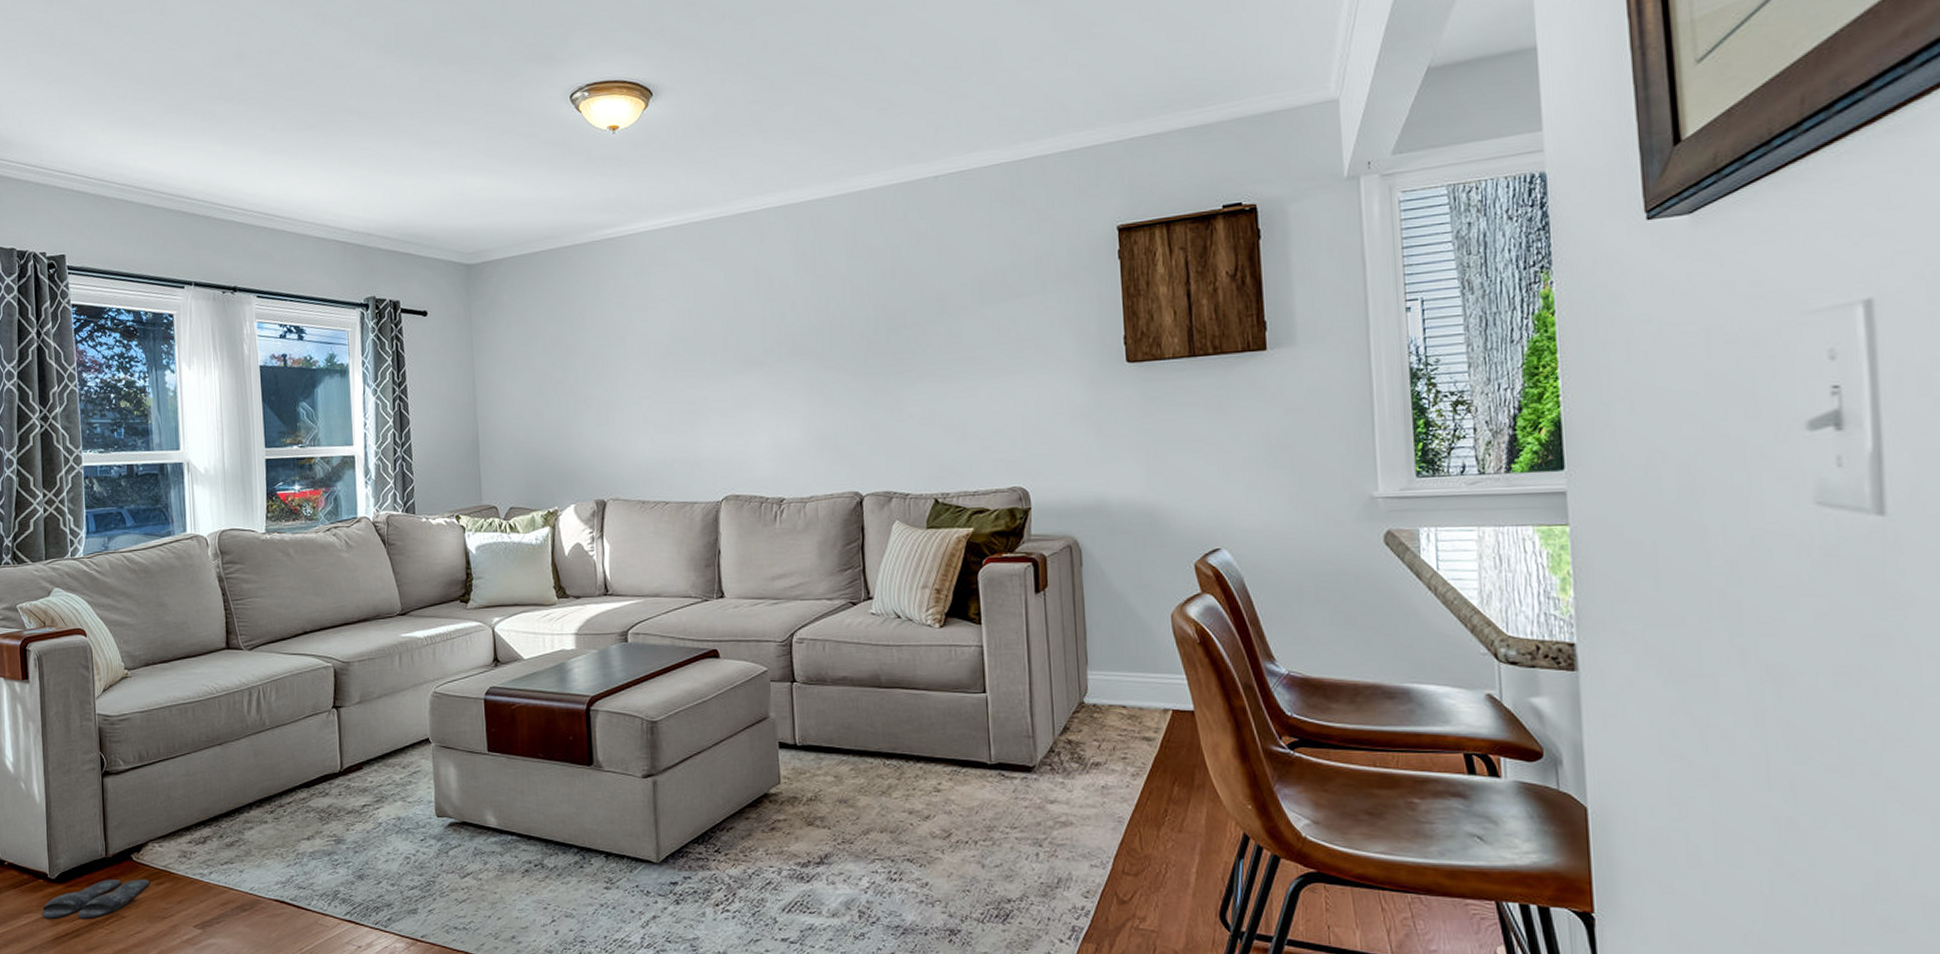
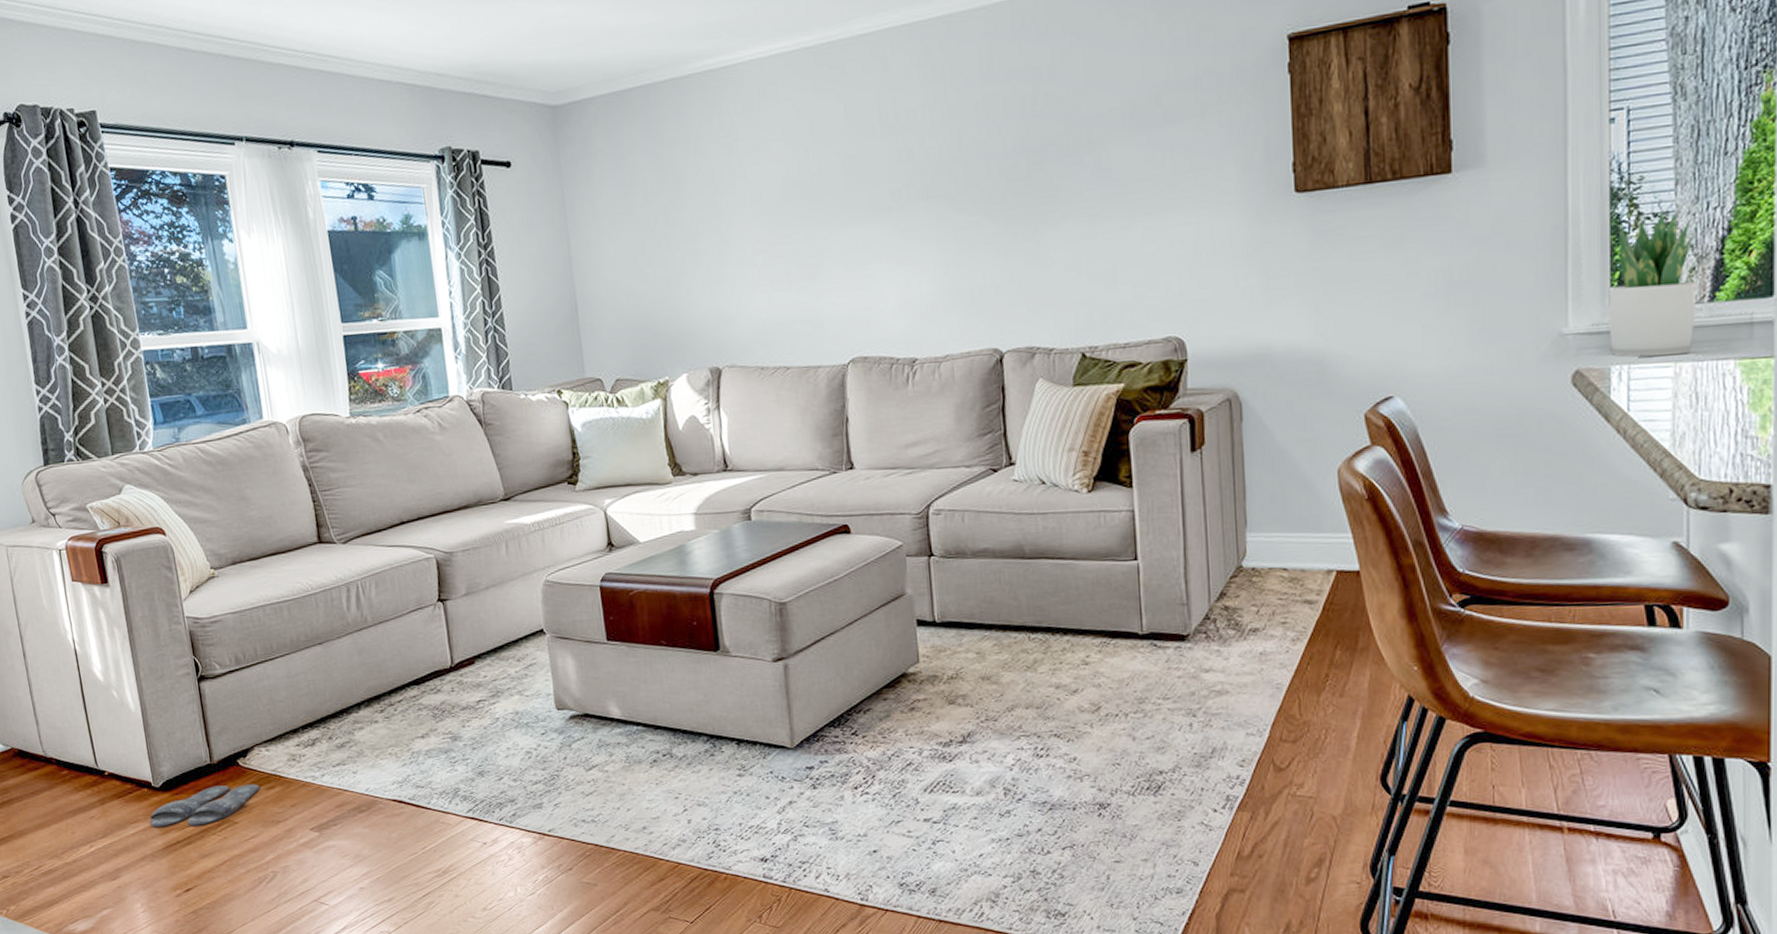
planter: none [1413,391,1495,521] -> present [1608,212,1696,358]

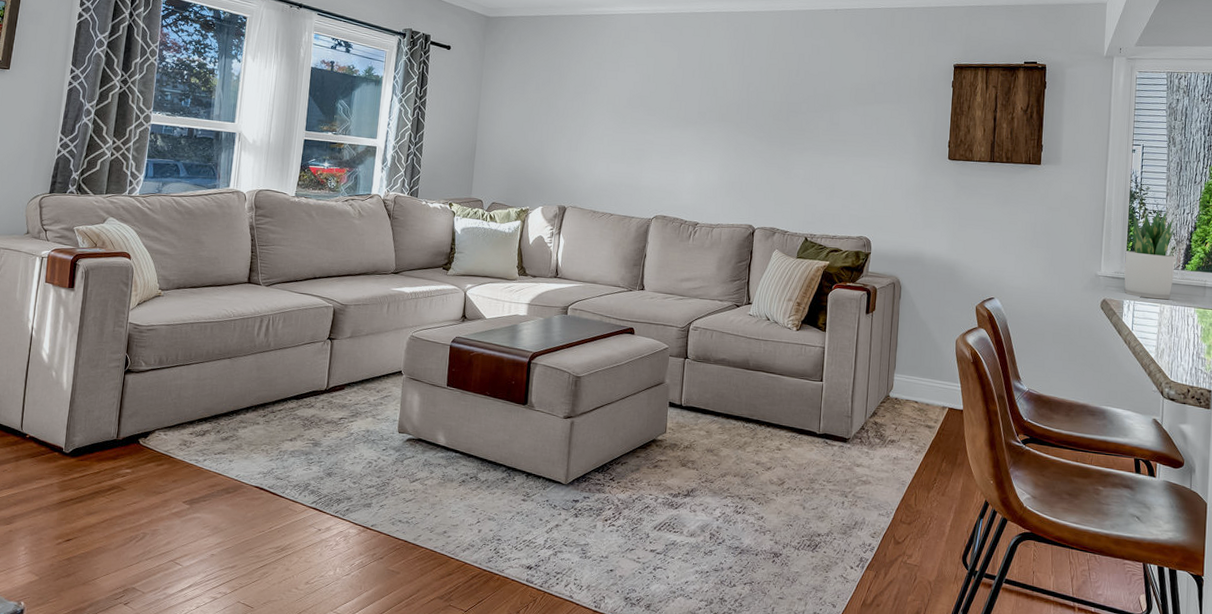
slippers: present [149,784,260,827] -> none [53,457,152,489]

